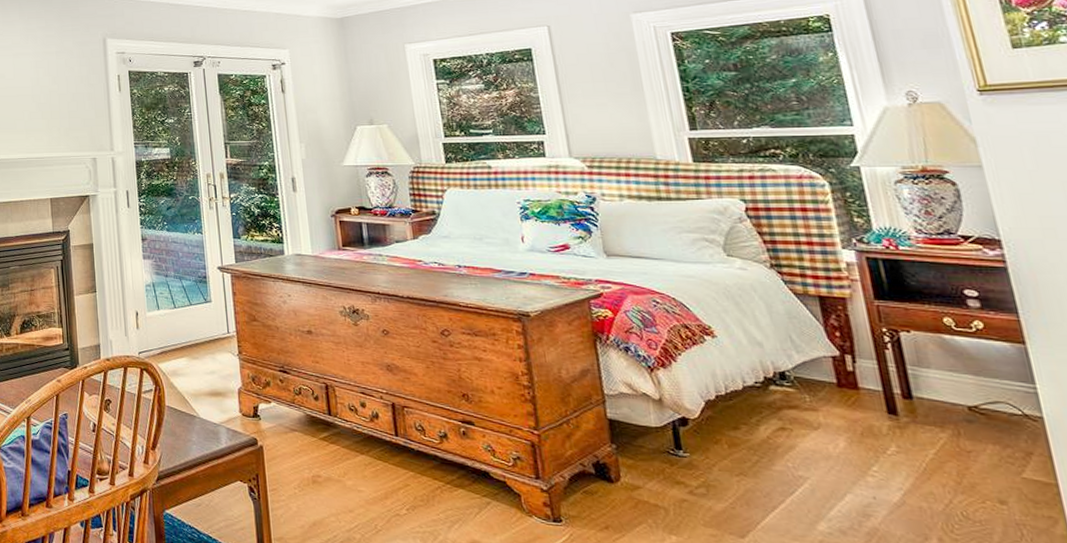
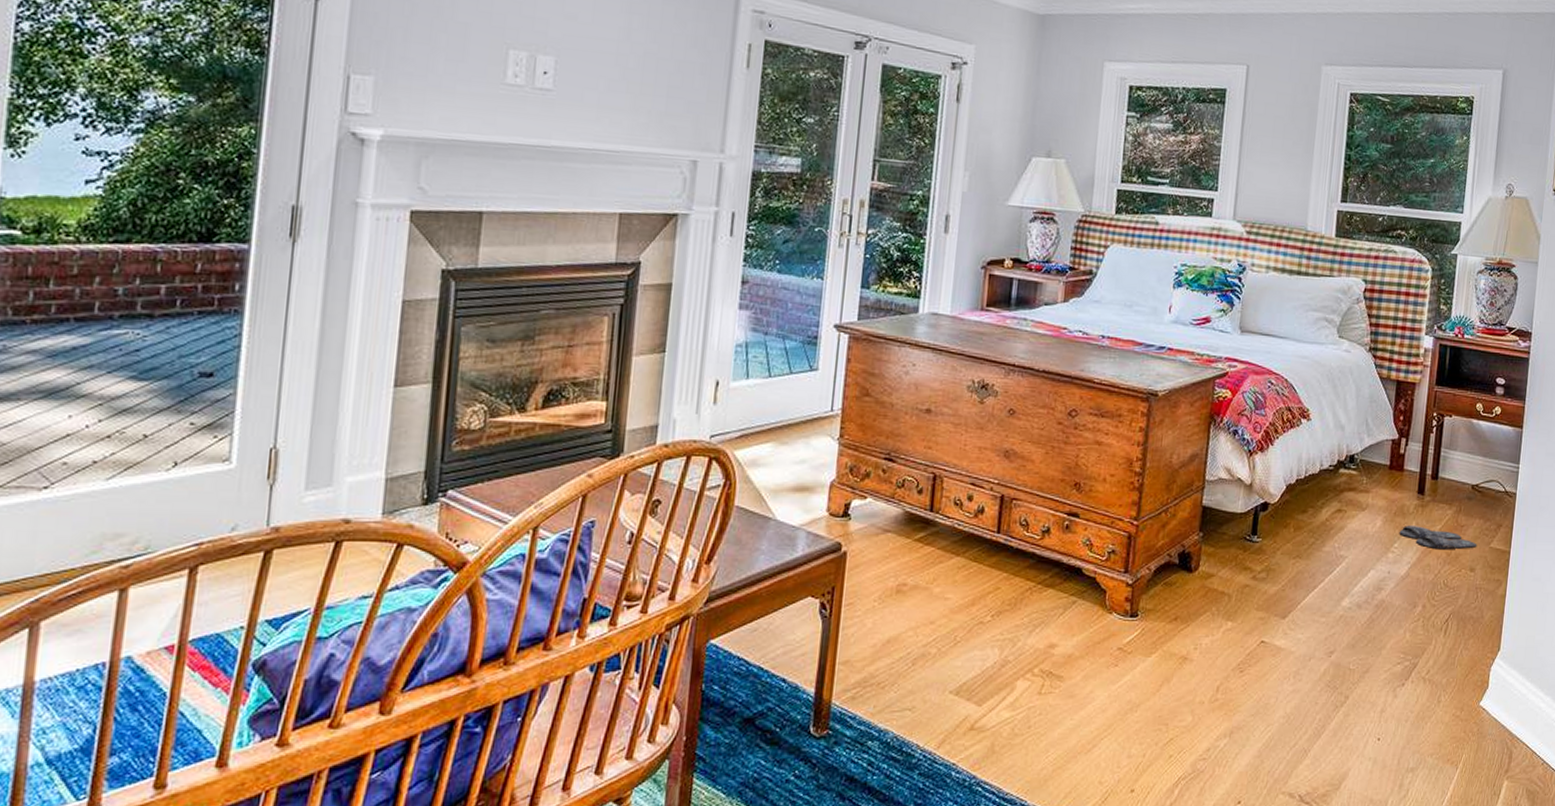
slippers: none [874,448,1001,478] -> present [1399,525,1477,550]

